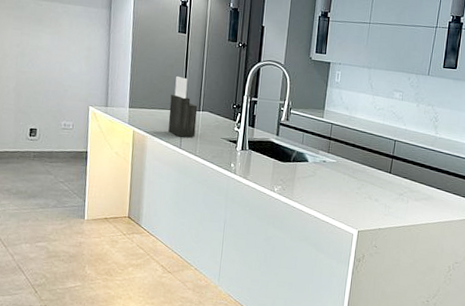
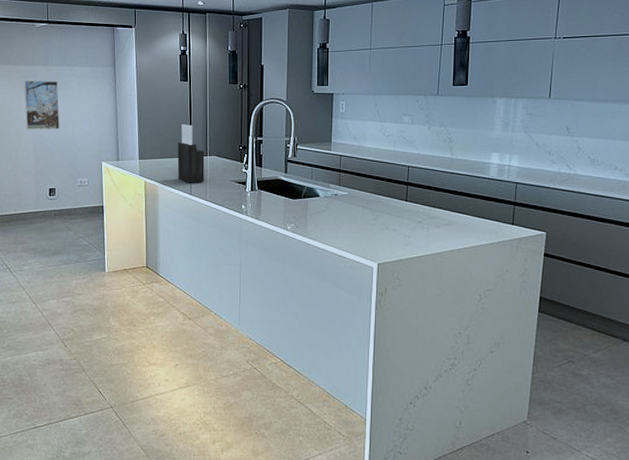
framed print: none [8,12,48,68] -> present [24,80,60,130]

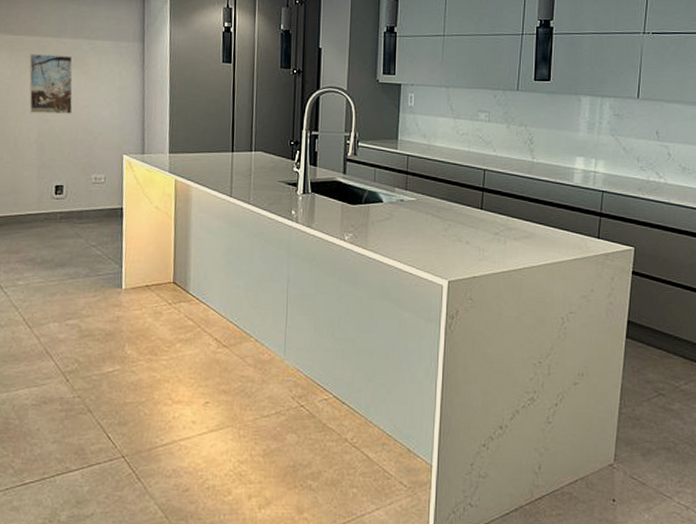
knife block: present [177,124,205,183] -> none [215,113,249,183]

